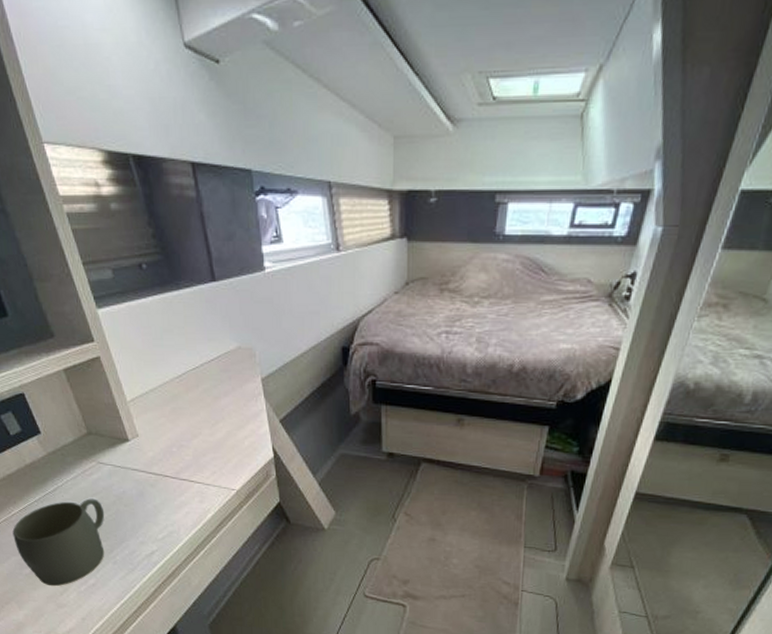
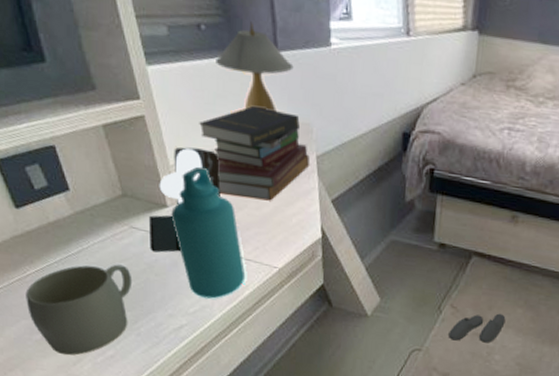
lighter: none [113,382,176,485] -> present [148,147,221,253]
water bottle: none [133,399,207,524] -> present [171,166,246,299]
books: none [150,336,257,426] -> present [199,105,311,201]
table lamp: none [158,256,232,341] -> present [214,22,294,113]
slippers: none [405,517,460,548] -> present [448,313,506,343]

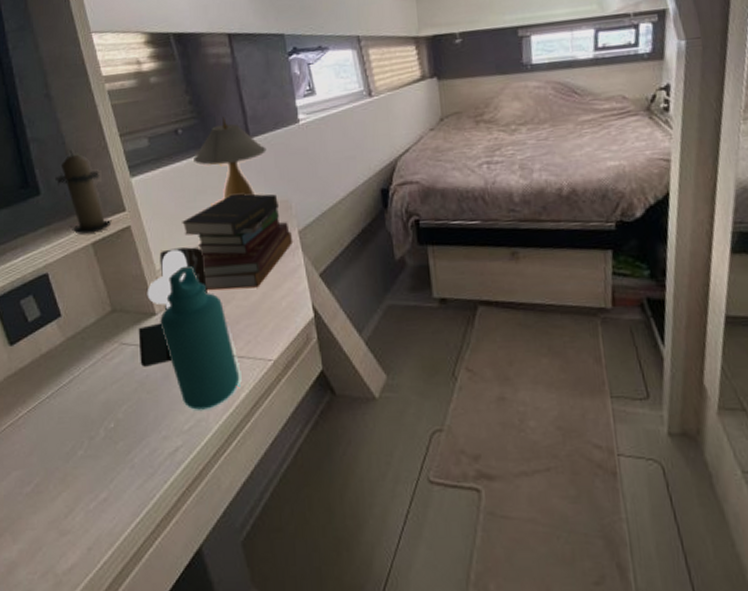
mug: present [25,264,133,356] -> none [17,387,124,507]
candle: none [62,19,125,115] -> present [55,149,112,235]
slippers: present [448,313,506,343] -> none [470,368,532,411]

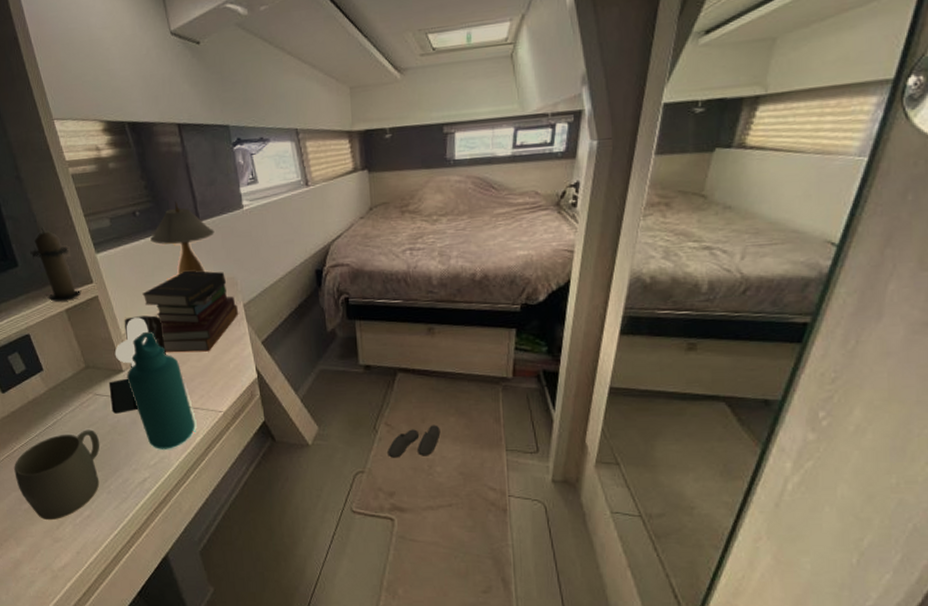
mug: none [17,387,124,507] -> present [14,429,100,521]
slippers: none [470,368,532,411] -> present [388,425,441,458]

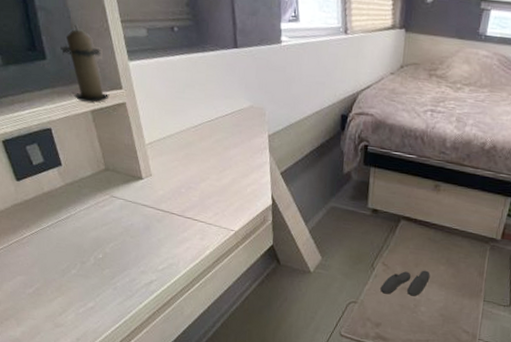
mug: present [14,429,100,521] -> none [22,228,112,307]
lighter: present [108,315,166,414] -> none [126,128,187,218]
water bottle: present [127,331,196,449] -> none [145,144,207,258]
books: present [142,270,239,353] -> none [171,93,263,174]
table lamp: present [149,201,215,275] -> none [184,24,250,99]

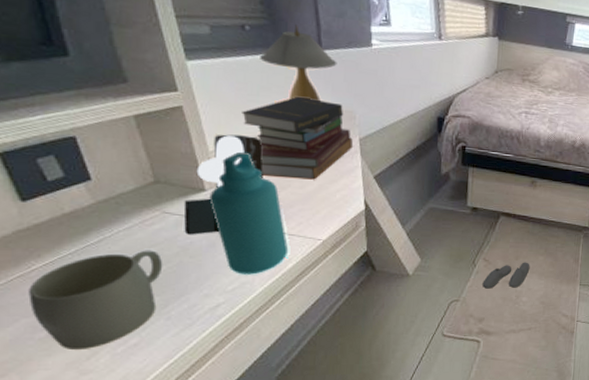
mug: none [22,228,112,307] -> present [28,250,163,351]
candle: present [60,24,110,102] -> none [90,17,160,106]
lighter: none [126,128,187,218] -> present [183,134,263,235]
water bottle: none [145,144,207,258] -> present [209,151,289,275]
books: none [171,93,263,174] -> present [242,96,354,180]
table lamp: none [184,24,250,99] -> present [258,24,337,102]

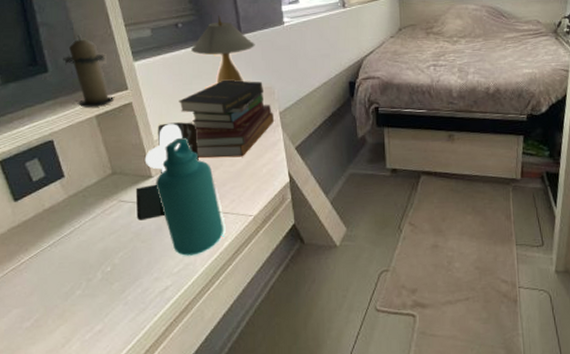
mug: present [28,250,163,351] -> none [18,237,121,339]
candle: none [90,17,160,106] -> present [63,34,115,108]
slippers: present [482,262,530,289] -> none [411,223,459,256]

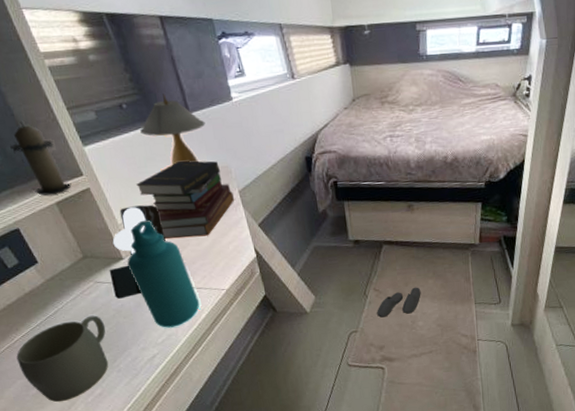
mug: none [18,237,121,339] -> present [16,315,109,403]
slippers: none [411,223,459,256] -> present [377,287,421,318]

